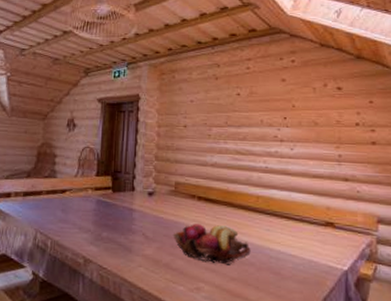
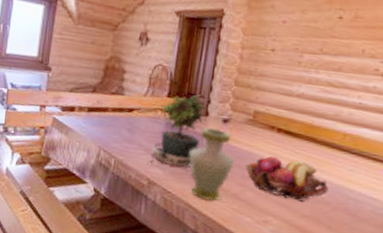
potted plant: none [83,171,132,244] -> present [149,94,206,168]
vase: none [120,201,163,274] -> present [189,127,235,202]

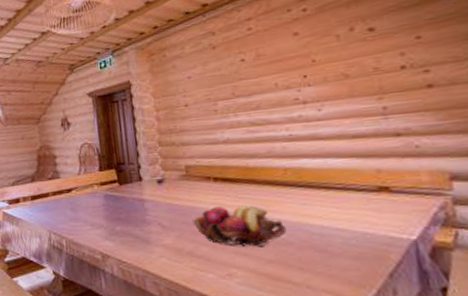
potted plant: present [149,94,206,168] -> none [96,162,141,239]
vase: present [189,127,235,202] -> none [133,190,181,265]

